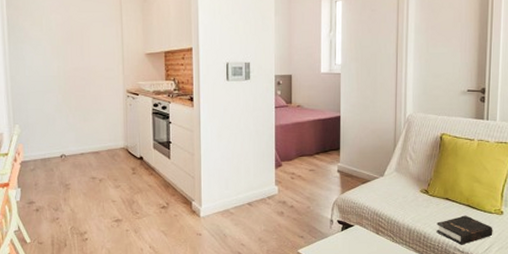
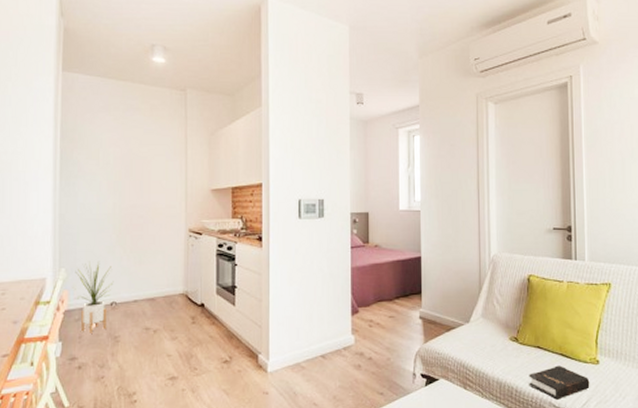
house plant: none [28,119,62,181] -> present [75,262,114,333]

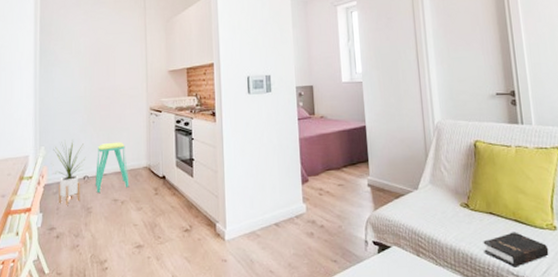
stool: none [125,265,163,320] -> present [96,142,129,193]

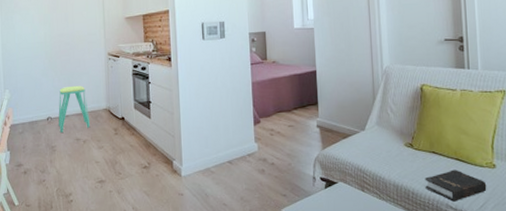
house plant: present [53,140,86,205] -> none [17,84,49,144]

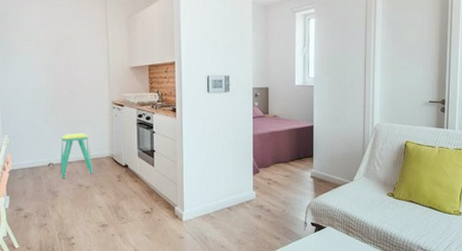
hardback book: present [425,169,487,202] -> none [401,216,453,244]

